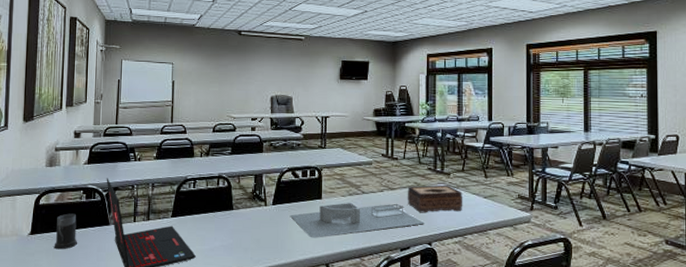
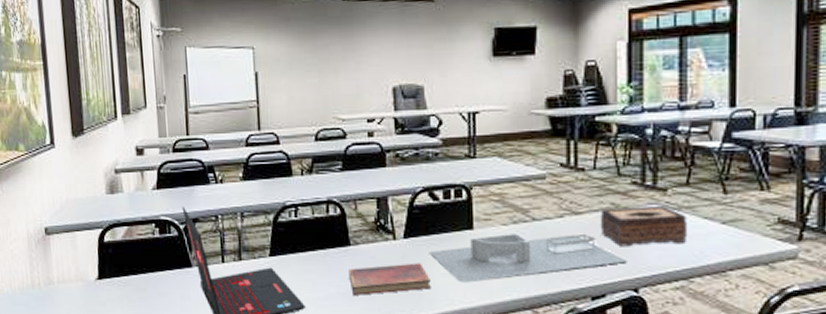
mug: present [54,213,78,250] -> none [127,252,156,298]
diary: none [230,223,290,248] -> present [349,263,431,295]

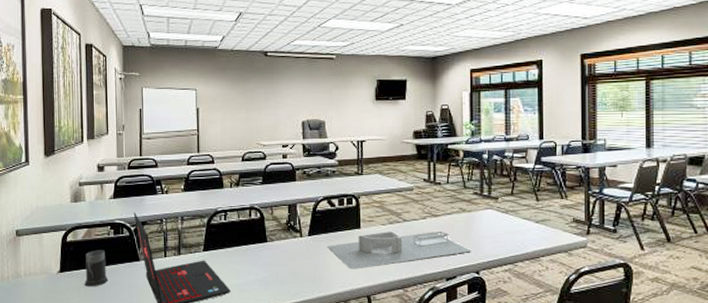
mug: none [127,252,156,298] -> present [84,250,109,287]
diary: present [349,263,431,295] -> none [265,255,328,281]
tissue box: present [600,205,688,247] -> none [452,209,513,241]

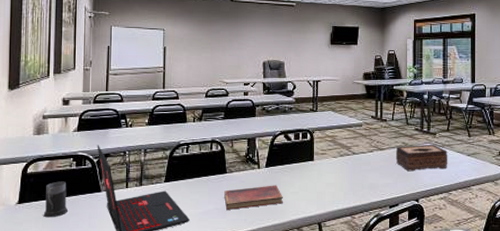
diary: none [265,255,328,281] -> present [224,185,283,210]
desk organizer: present [326,230,471,269] -> none [282,162,412,198]
tissue box: none [452,209,513,241] -> present [395,144,448,172]

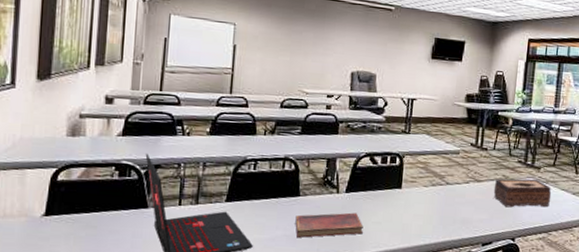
mug: present [43,181,69,218] -> none [75,192,107,235]

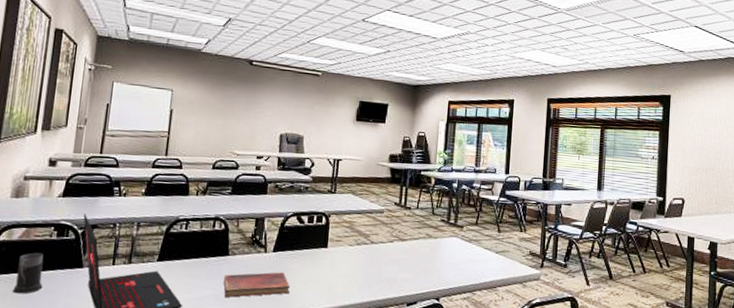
mug: none [75,192,107,235] -> present [12,252,44,294]
tissue box: present [493,178,552,208] -> none [417,237,475,267]

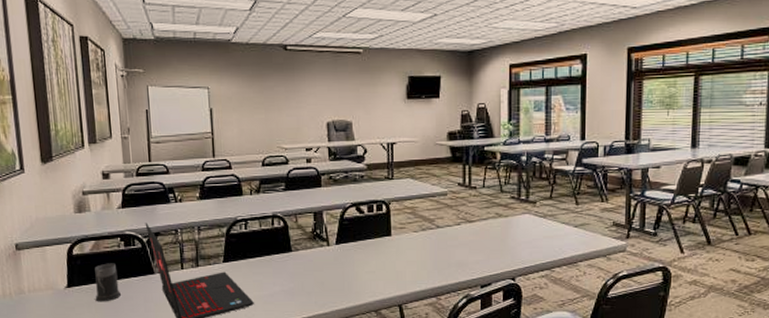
diary: present [223,272,290,298] -> none [290,264,358,292]

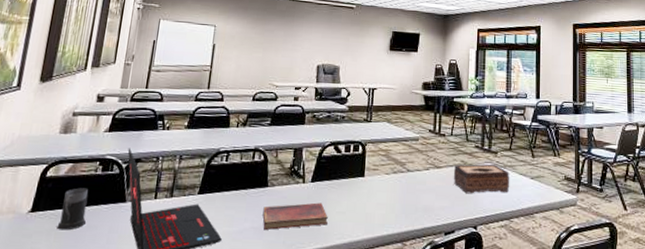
diary: none [290,264,358,292] -> present [262,202,328,230]
tissue box: none [487,214,551,247] -> present [453,163,510,194]

